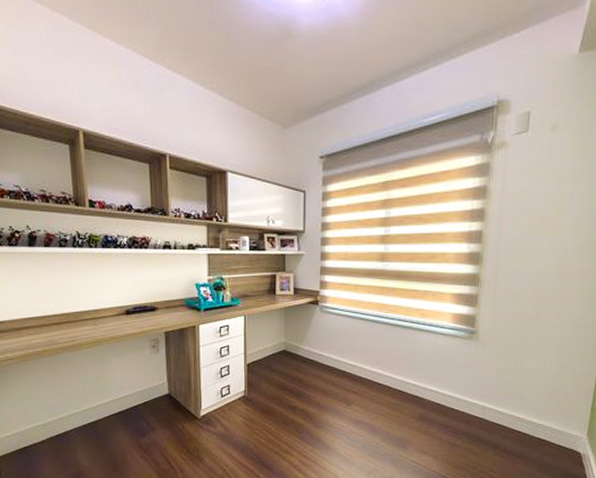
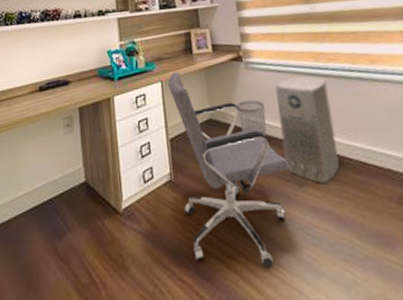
office chair: none [251,308,343,461] -> present [168,71,289,269]
wastebasket: none [308,338,331,367] -> present [237,100,267,136]
air purifier: none [340,322,384,404] -> present [275,76,340,185]

